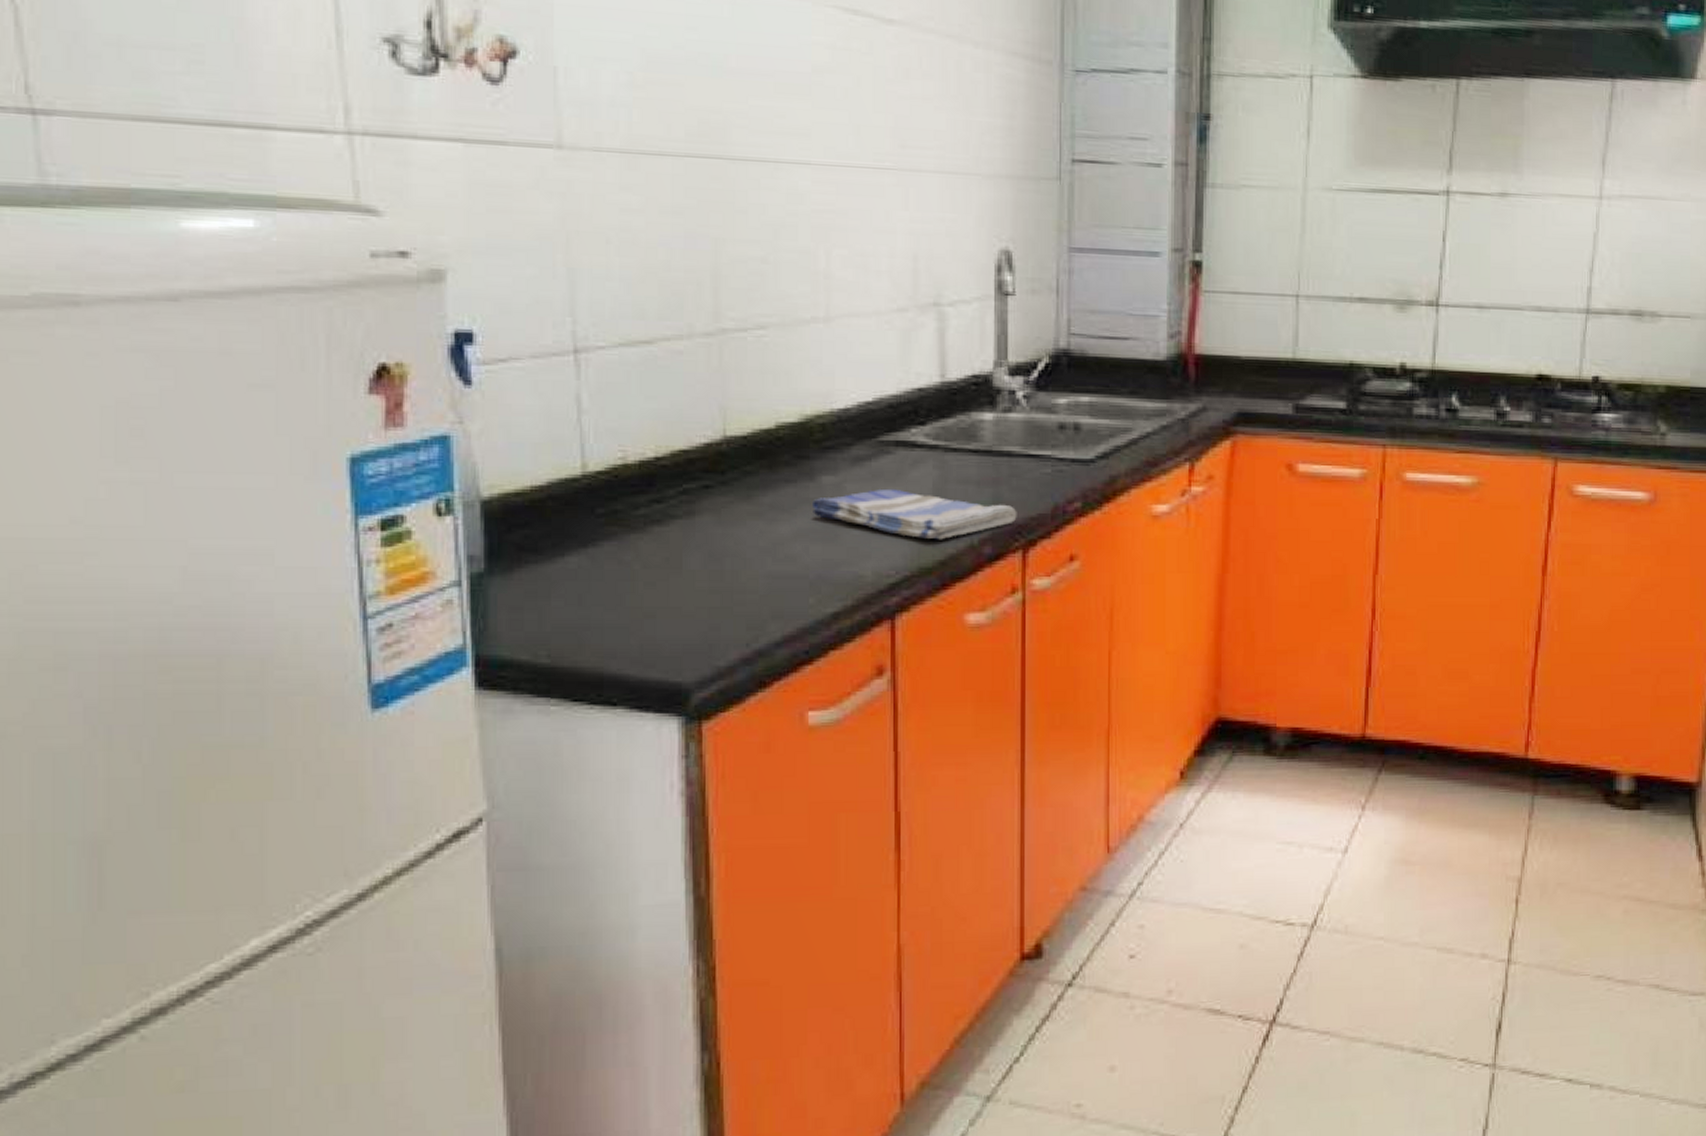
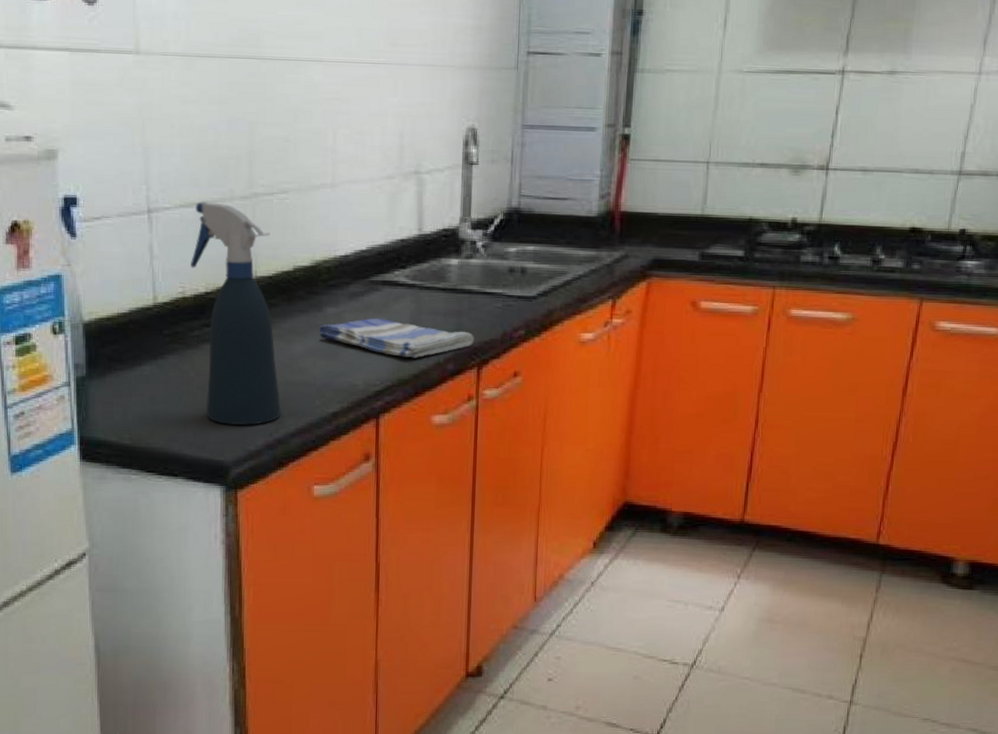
spray bottle: none [634,338,762,634] -> present [191,201,281,426]

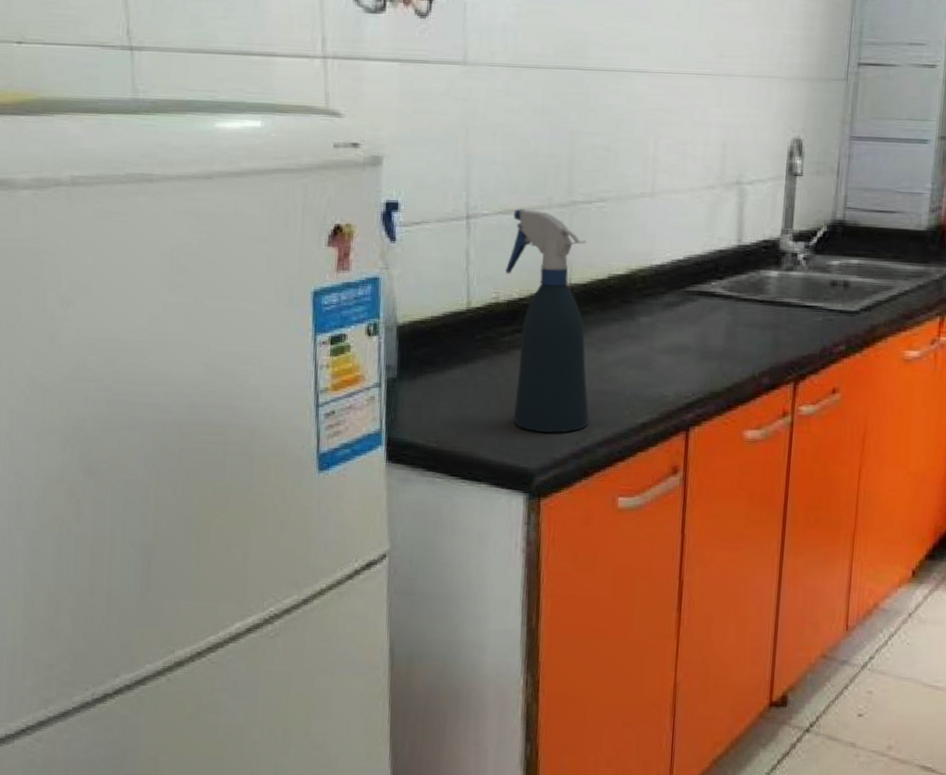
dish towel: present [320,318,474,358] -> none [632,328,792,371]

